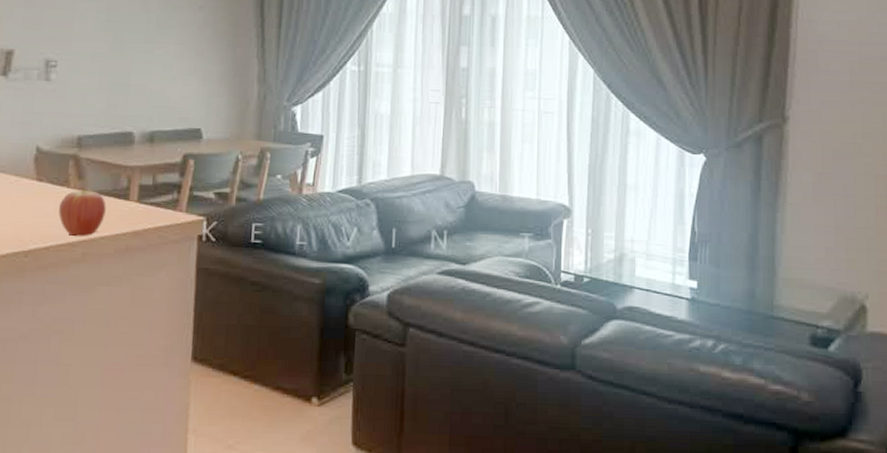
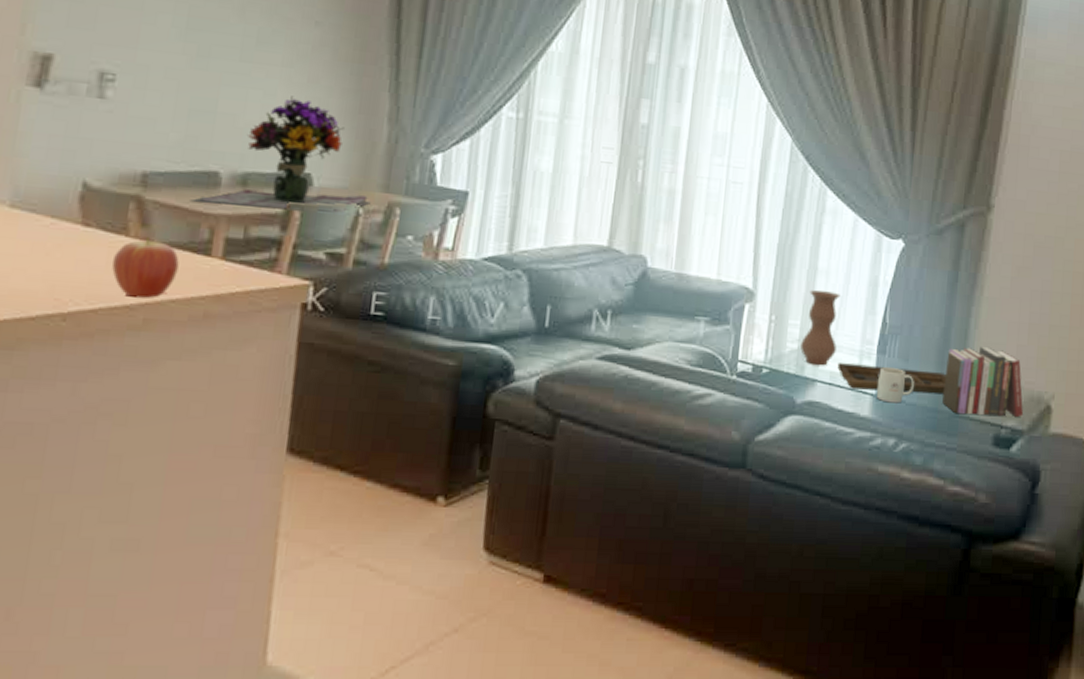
flower arrangement: none [112,67,247,159] -> present [190,96,371,213]
vase: none [617,205,650,274] -> present [800,290,841,366]
decorative tray: none [653,270,757,296] -> present [837,363,946,393]
mug: none [691,272,728,307] -> present [876,366,915,403]
books: none [756,251,839,317] -> present [942,347,1024,417]

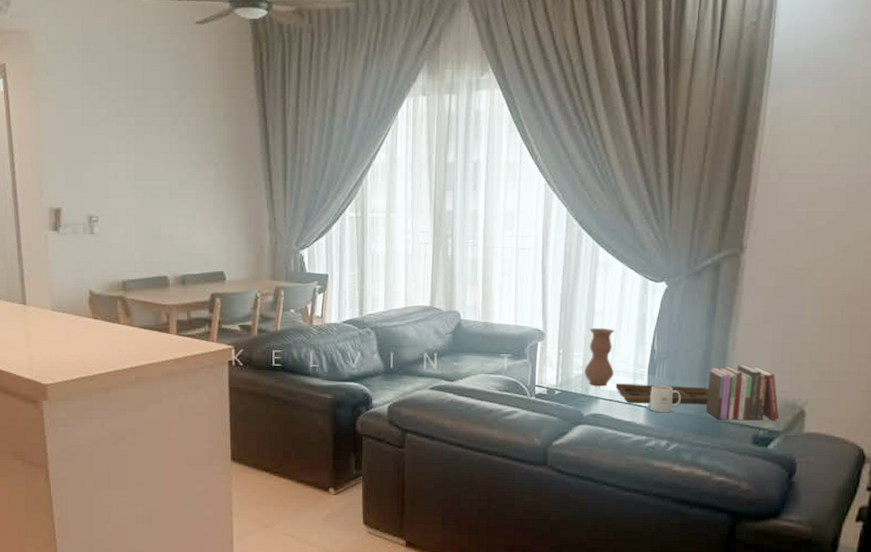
fruit: present [111,237,179,300] -> none [113,323,151,364]
flower arrangement: present [190,96,371,213] -> none [152,218,264,298]

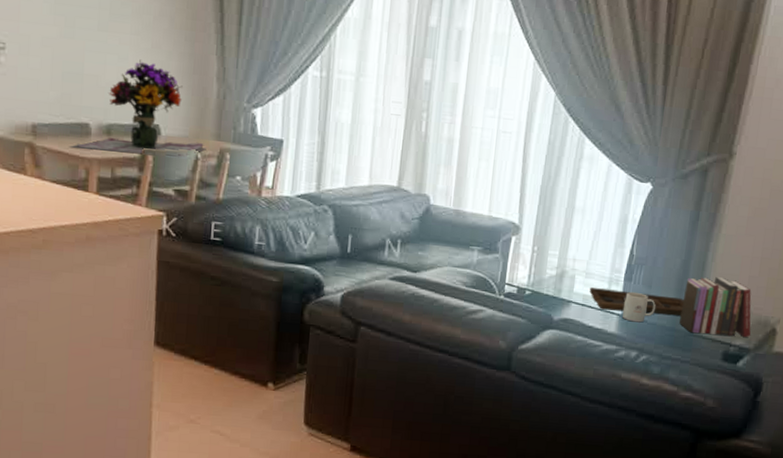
flower arrangement: none [152,218,264,298] -> present [69,59,207,157]
vase: present [584,328,615,387] -> none [558,226,594,290]

